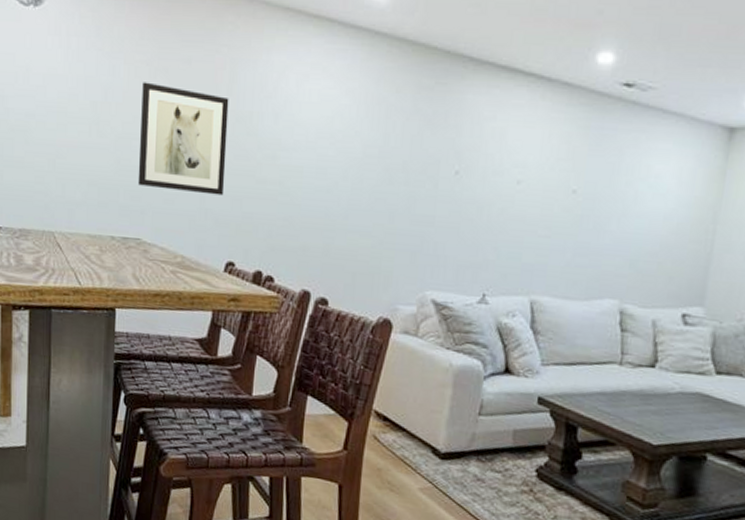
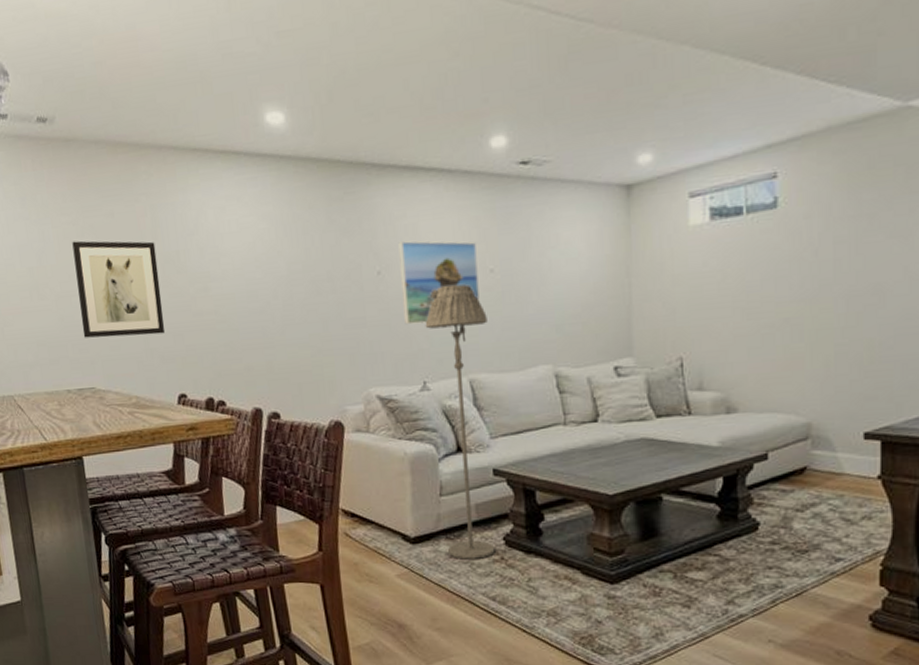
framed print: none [474,144,563,234] -> present [398,241,480,325]
floor lamp: none [477,198,561,487] -> present [425,284,495,560]

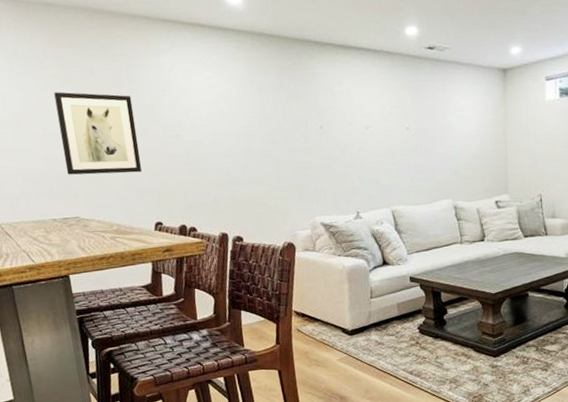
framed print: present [398,241,480,325] -> none [336,103,399,168]
floor lamp: present [425,284,495,560] -> none [357,138,412,345]

